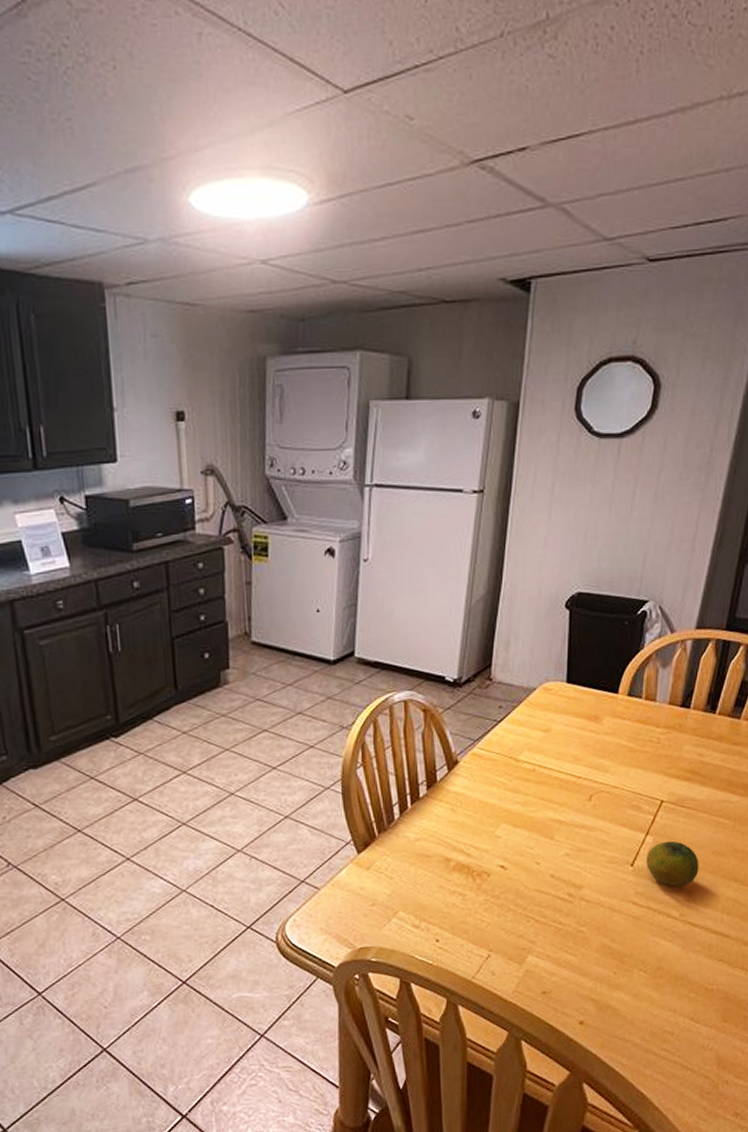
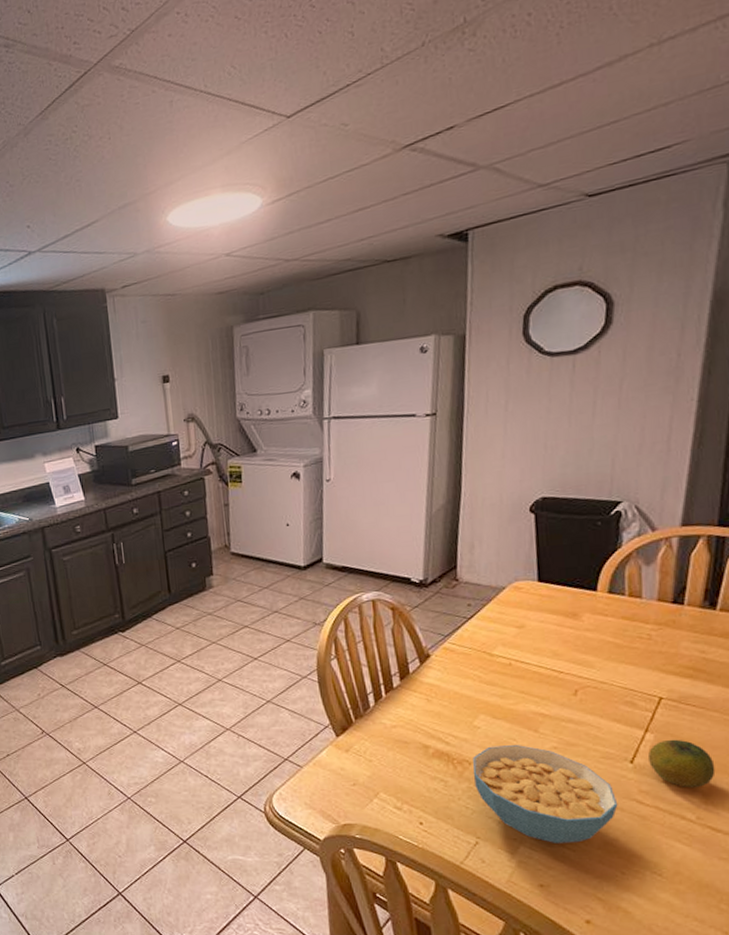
cereal bowl: none [490,853,617,951] -> present [473,745,618,844]

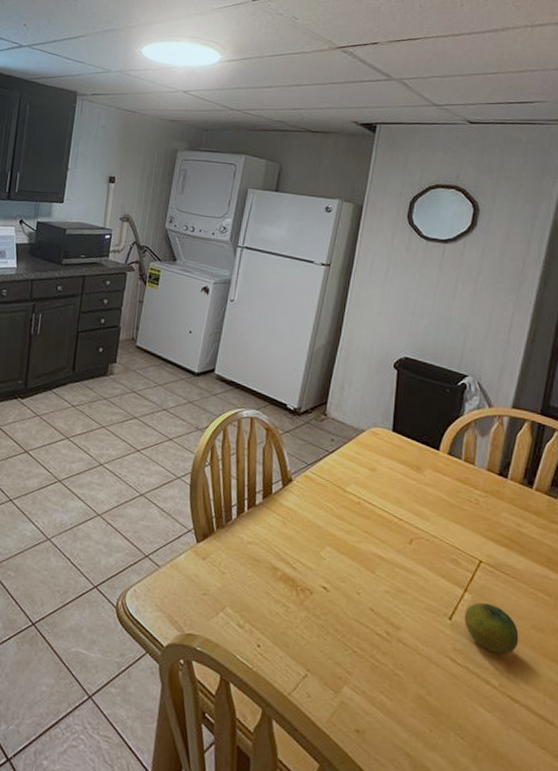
cereal bowl: present [473,745,618,844] -> none [312,579,434,692]

